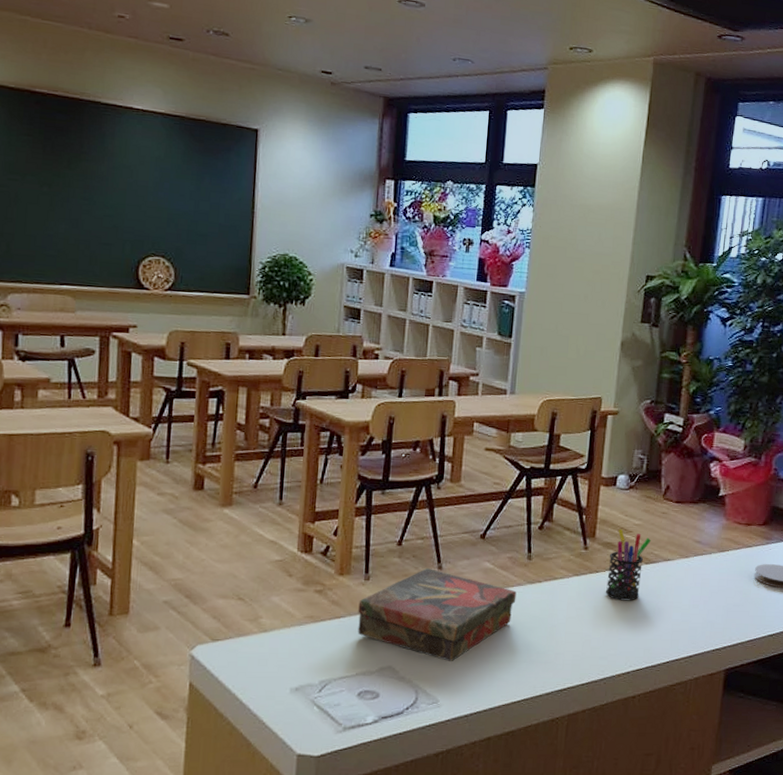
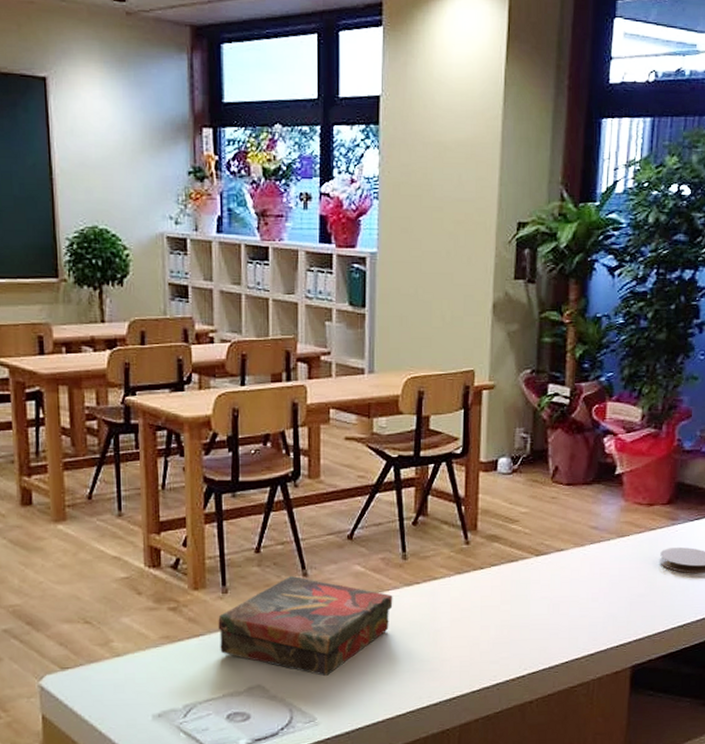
pen holder: present [605,529,651,601] -> none [492,518,540,599]

